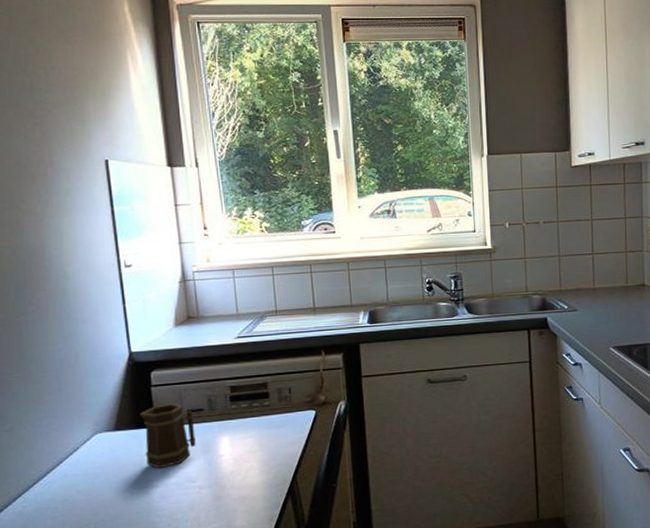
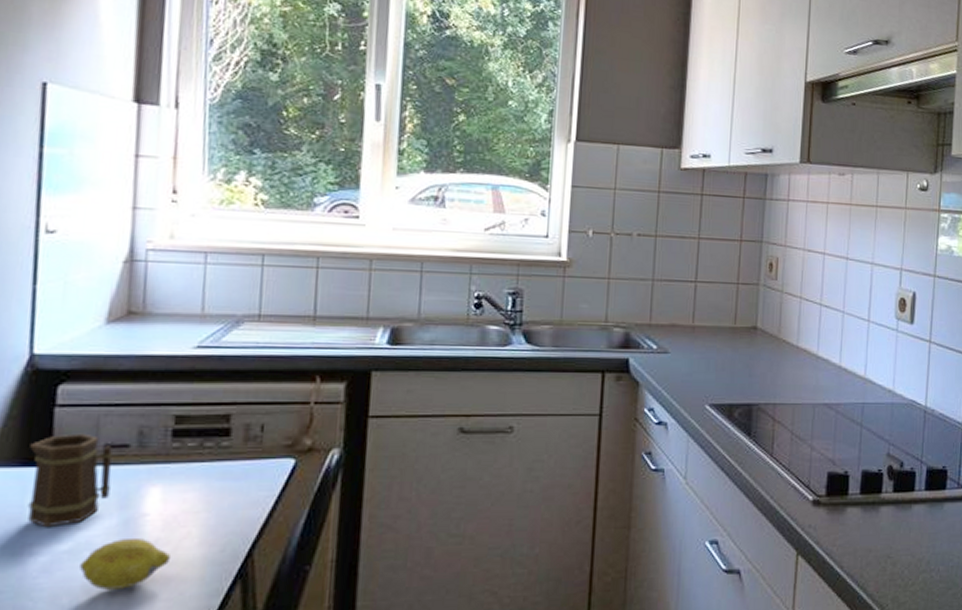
fruit: none [185,471,243,508] -> present [80,537,172,590]

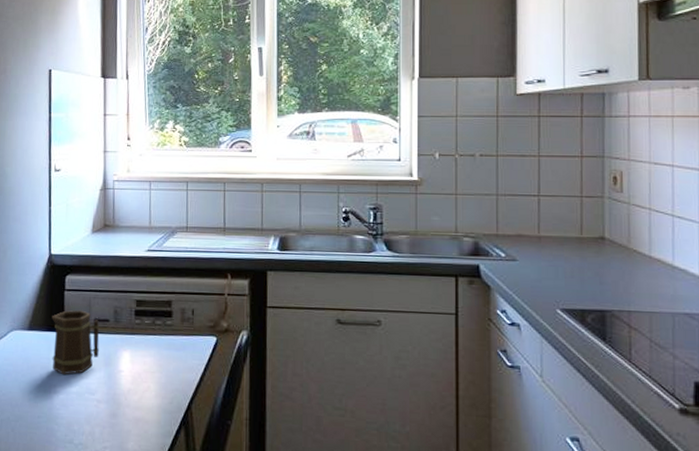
fruit: present [80,537,172,590] -> none [84,387,139,424]

